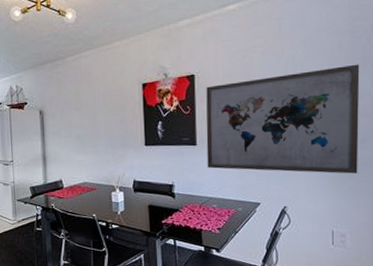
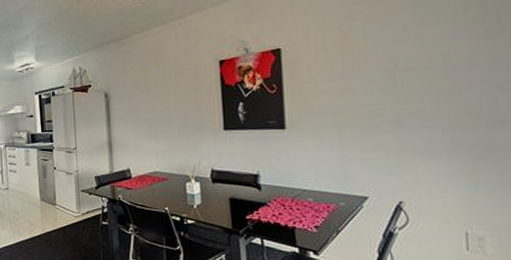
wall art: present [206,64,360,174] -> none [295,27,498,162]

